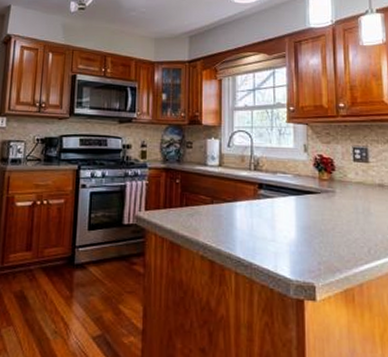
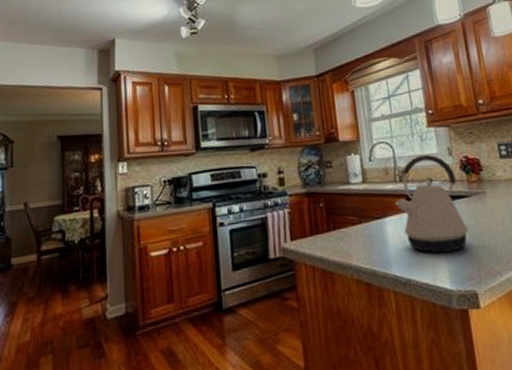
kettle: none [247,147,315,243] -> present [395,154,469,254]

